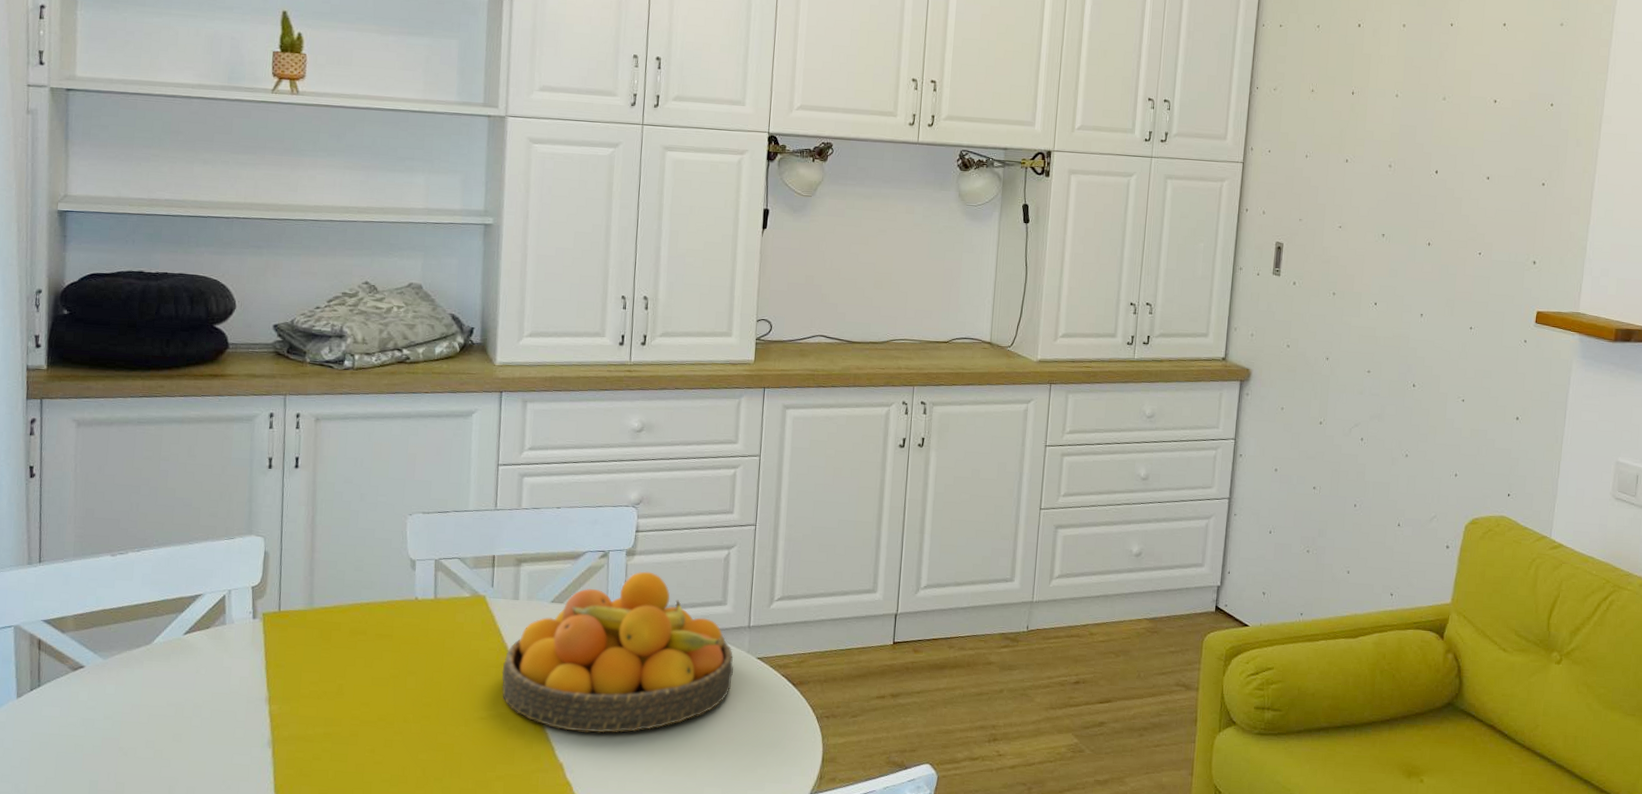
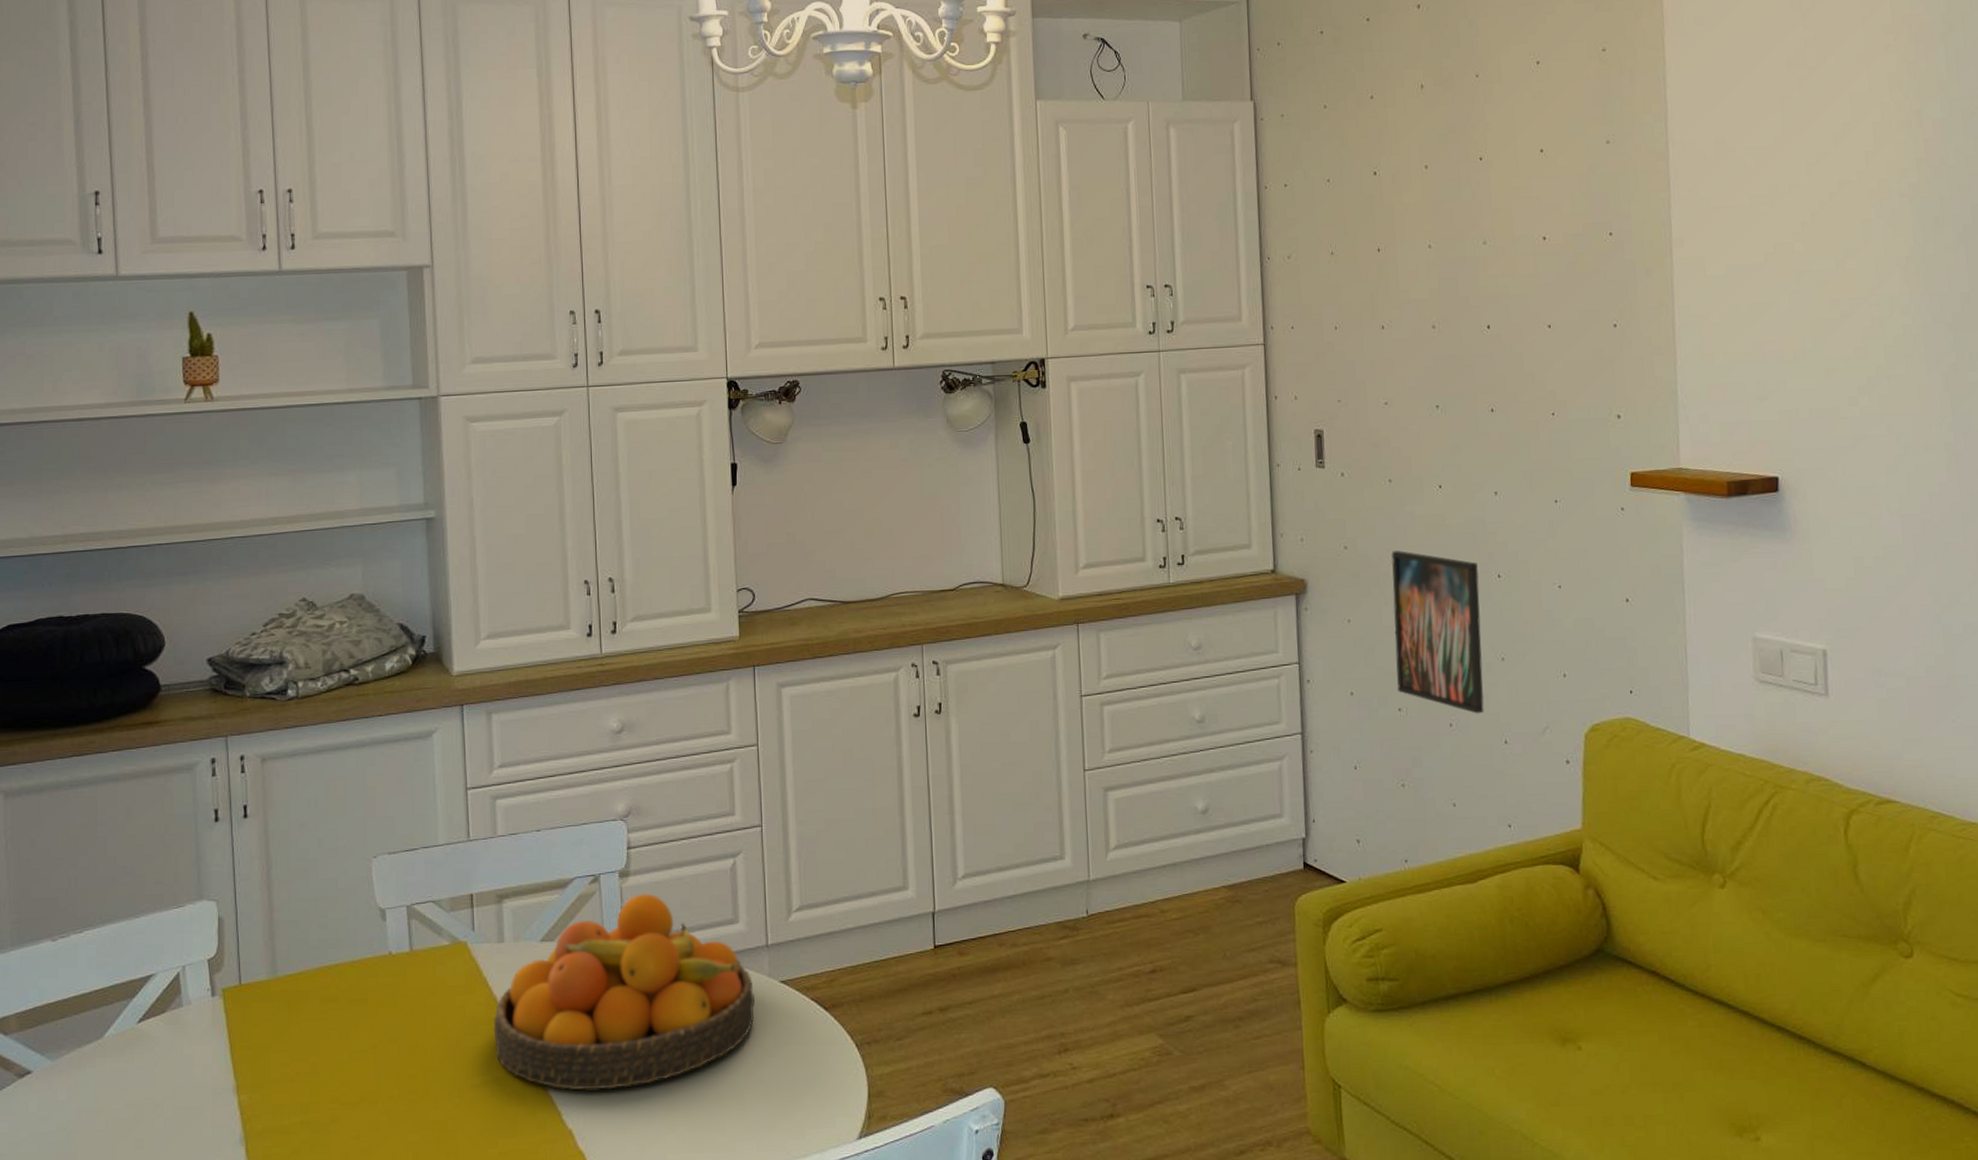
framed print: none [1314,354,1398,499] -> present [1391,551,1485,714]

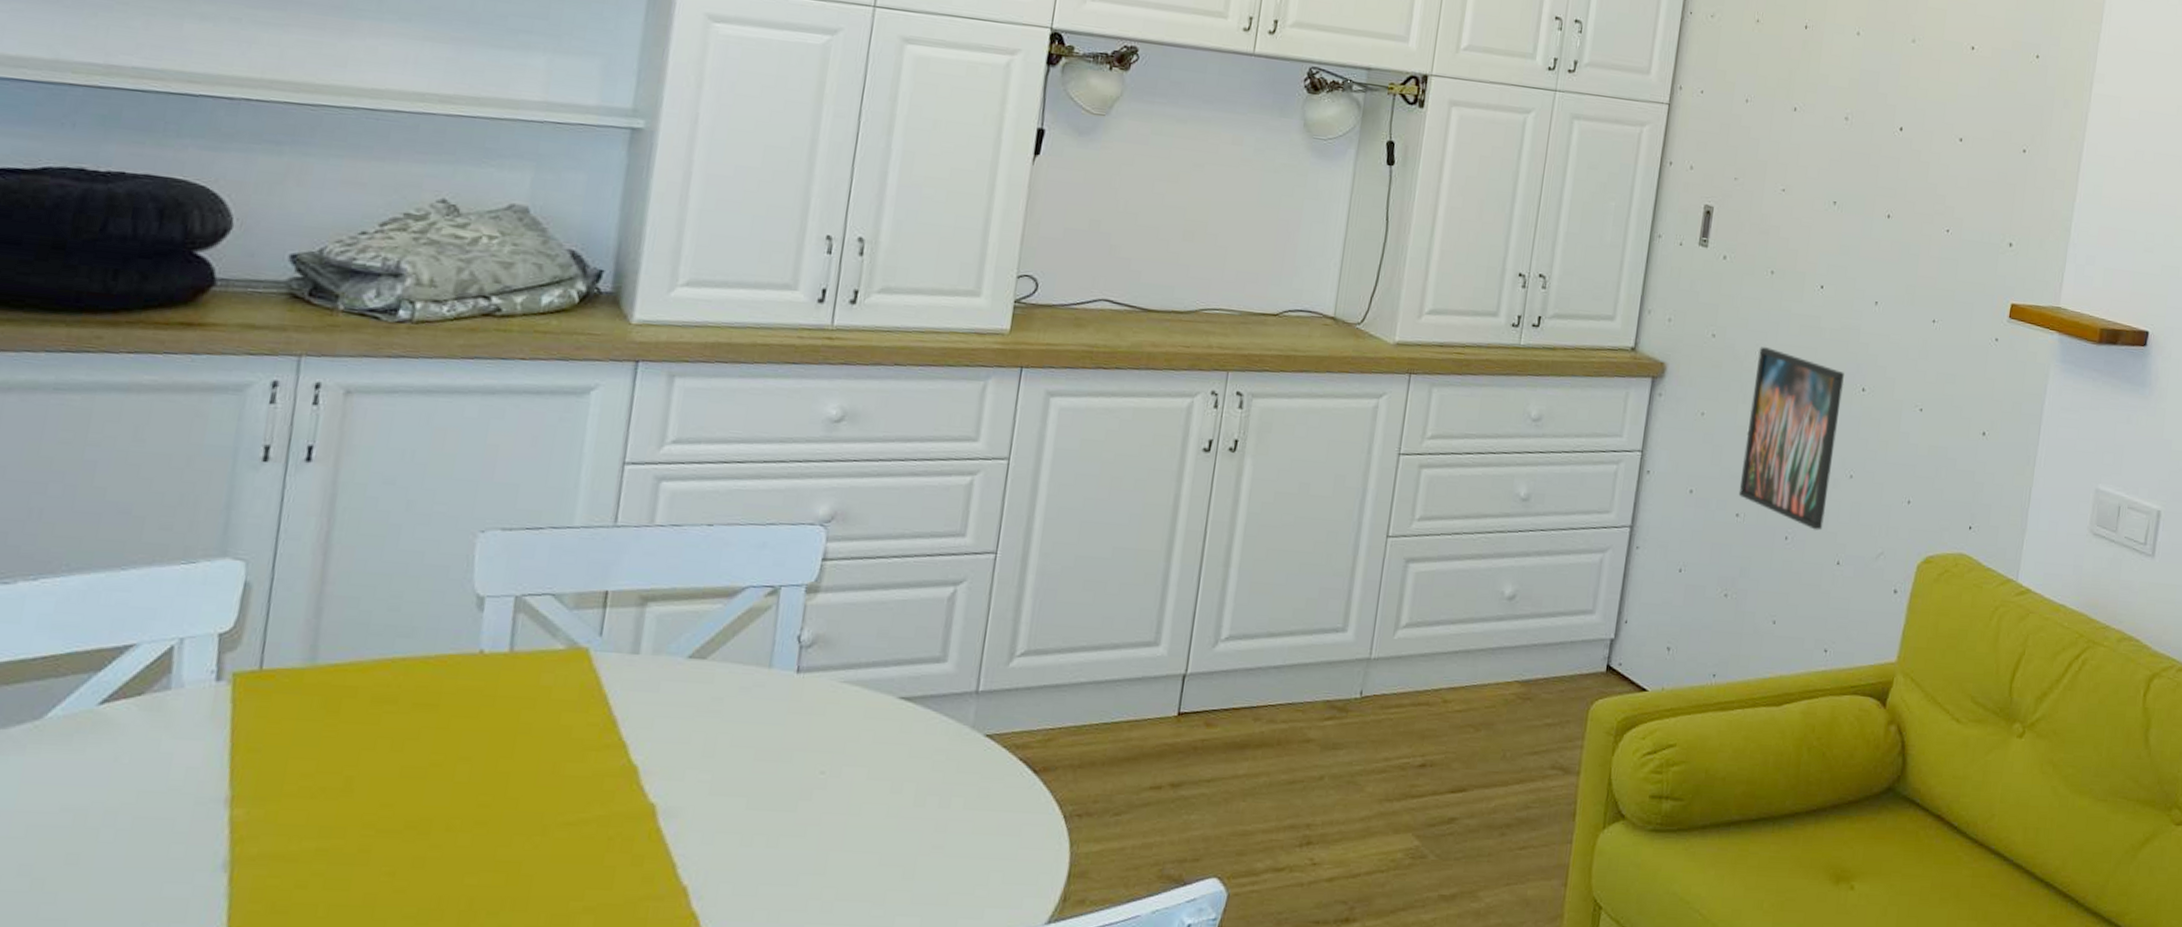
fruit bowl: present [493,893,755,1091] -> none [602,615,951,843]

